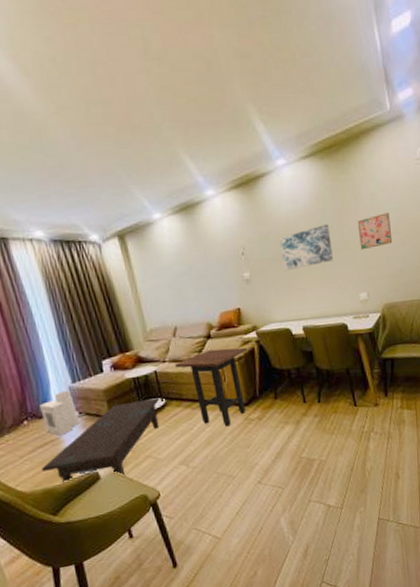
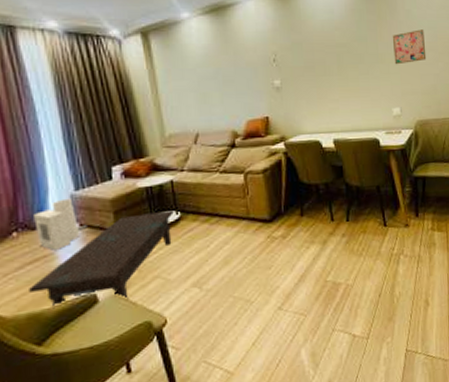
side table: present [174,347,248,427] -> none [193,158,275,245]
wall art: present [279,224,333,271] -> none [313,37,367,81]

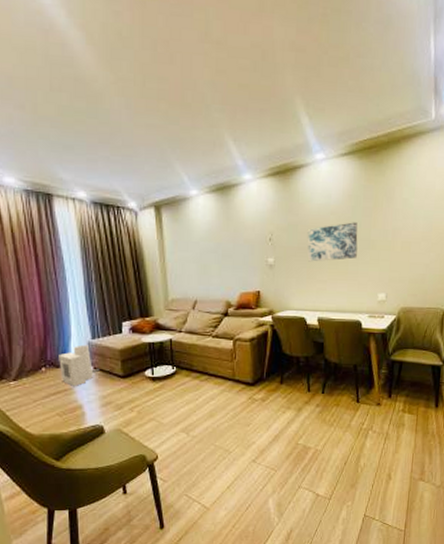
coffee table: present [29,211,173,309] -> none [52,365,170,433]
wall art: none [313,37,367,81] -> present [307,222,358,262]
wall art: present [392,29,427,65] -> none [385,219,419,252]

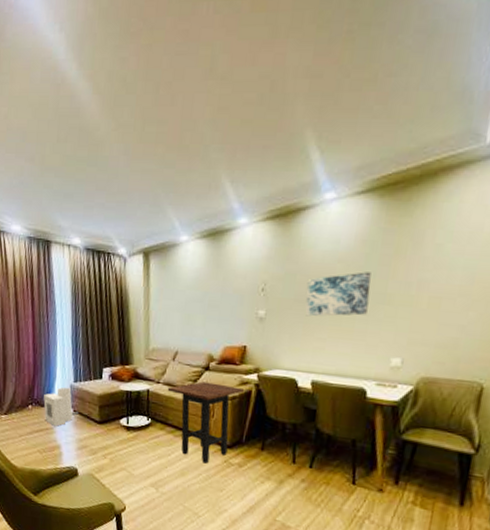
side table: none [190,327,262,403] -> present [167,381,245,464]

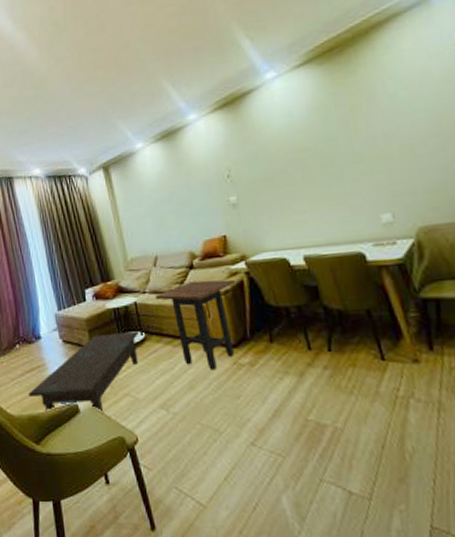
coffee table: none [34,412,145,478] -> present [29,331,139,414]
air purifier: present [43,387,79,427] -> none [30,317,69,362]
wall art: present [304,272,371,317] -> none [270,135,341,193]

